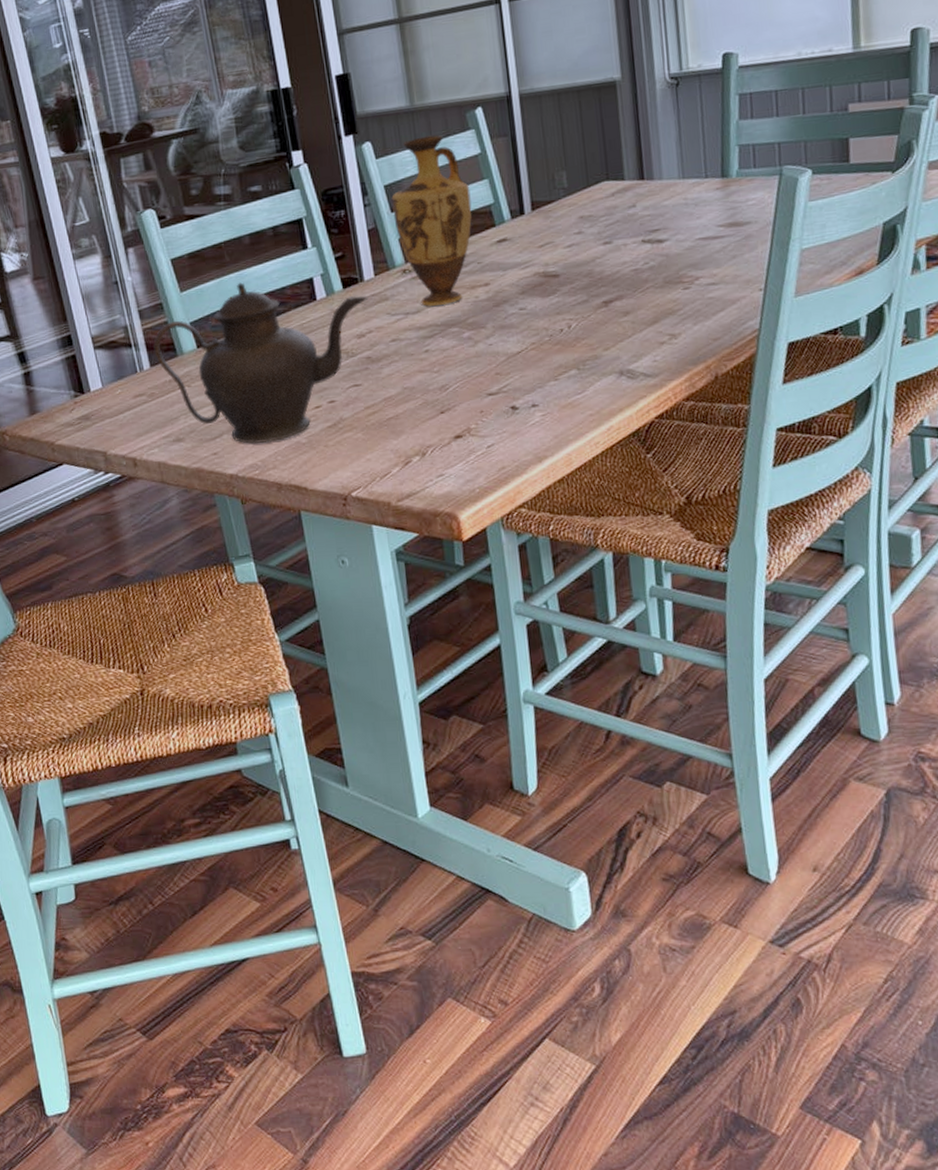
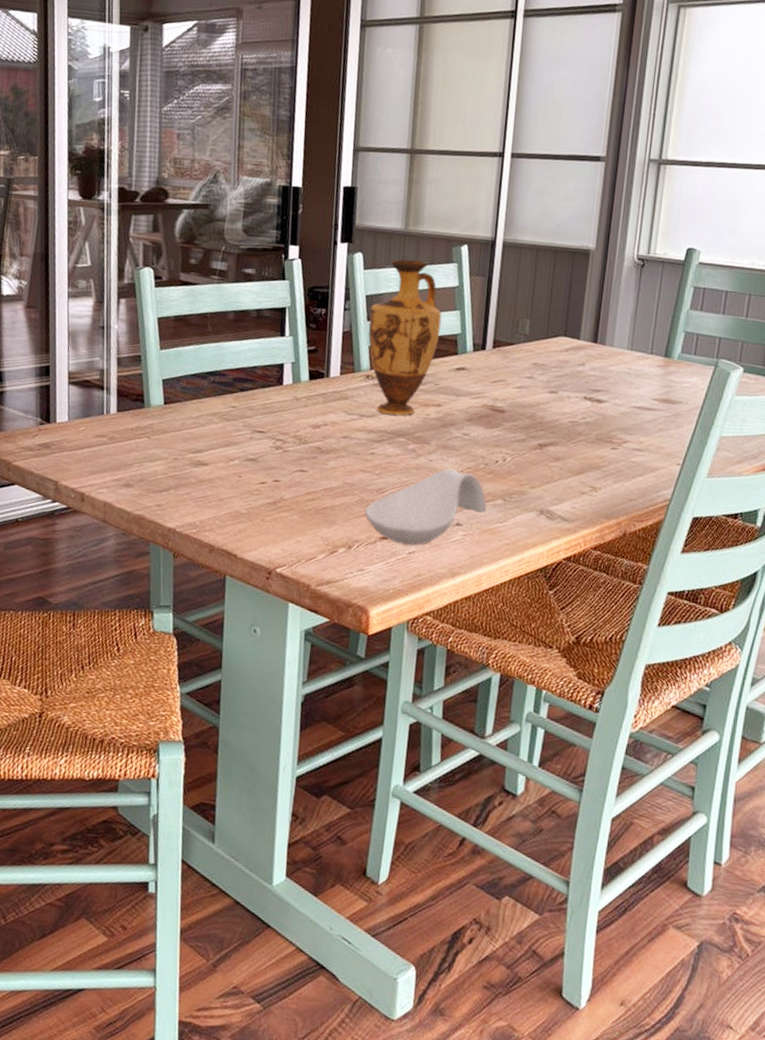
teapot: present [153,282,369,444] -> none [123,353,330,506]
spoon rest: none [432,348,561,440] -> present [365,468,487,546]

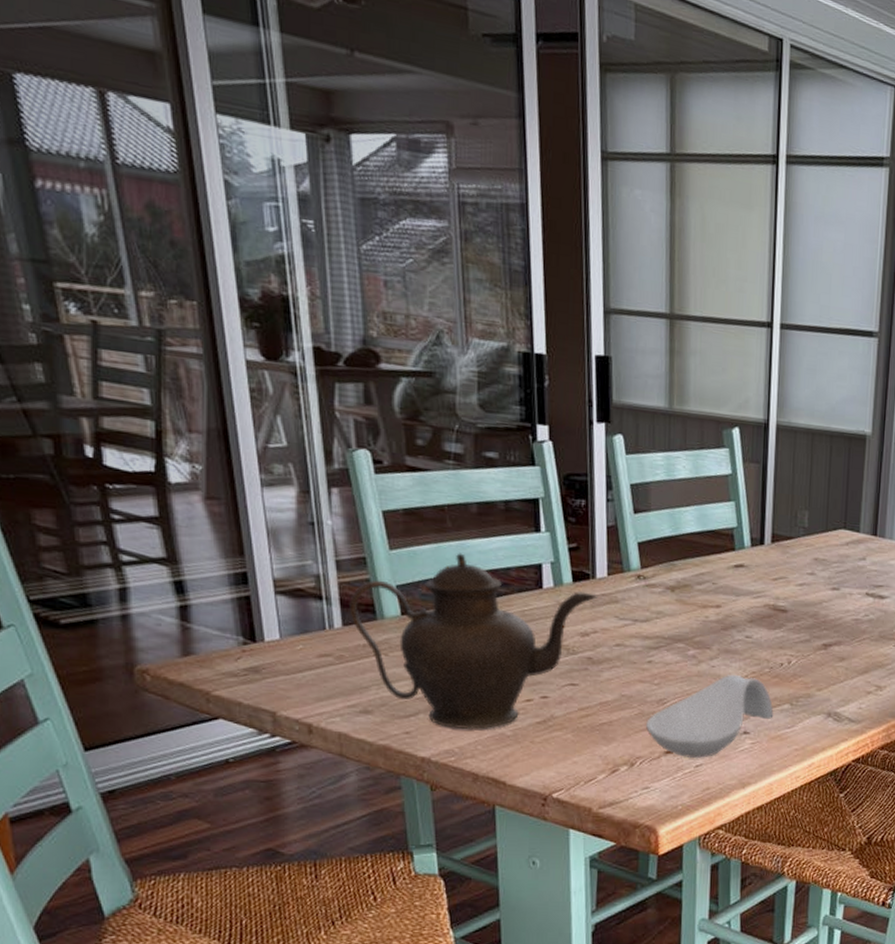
teapot: none [123,353,330,506] -> present [349,553,598,729]
vase: present [368,259,442,415] -> none [635,443,716,619]

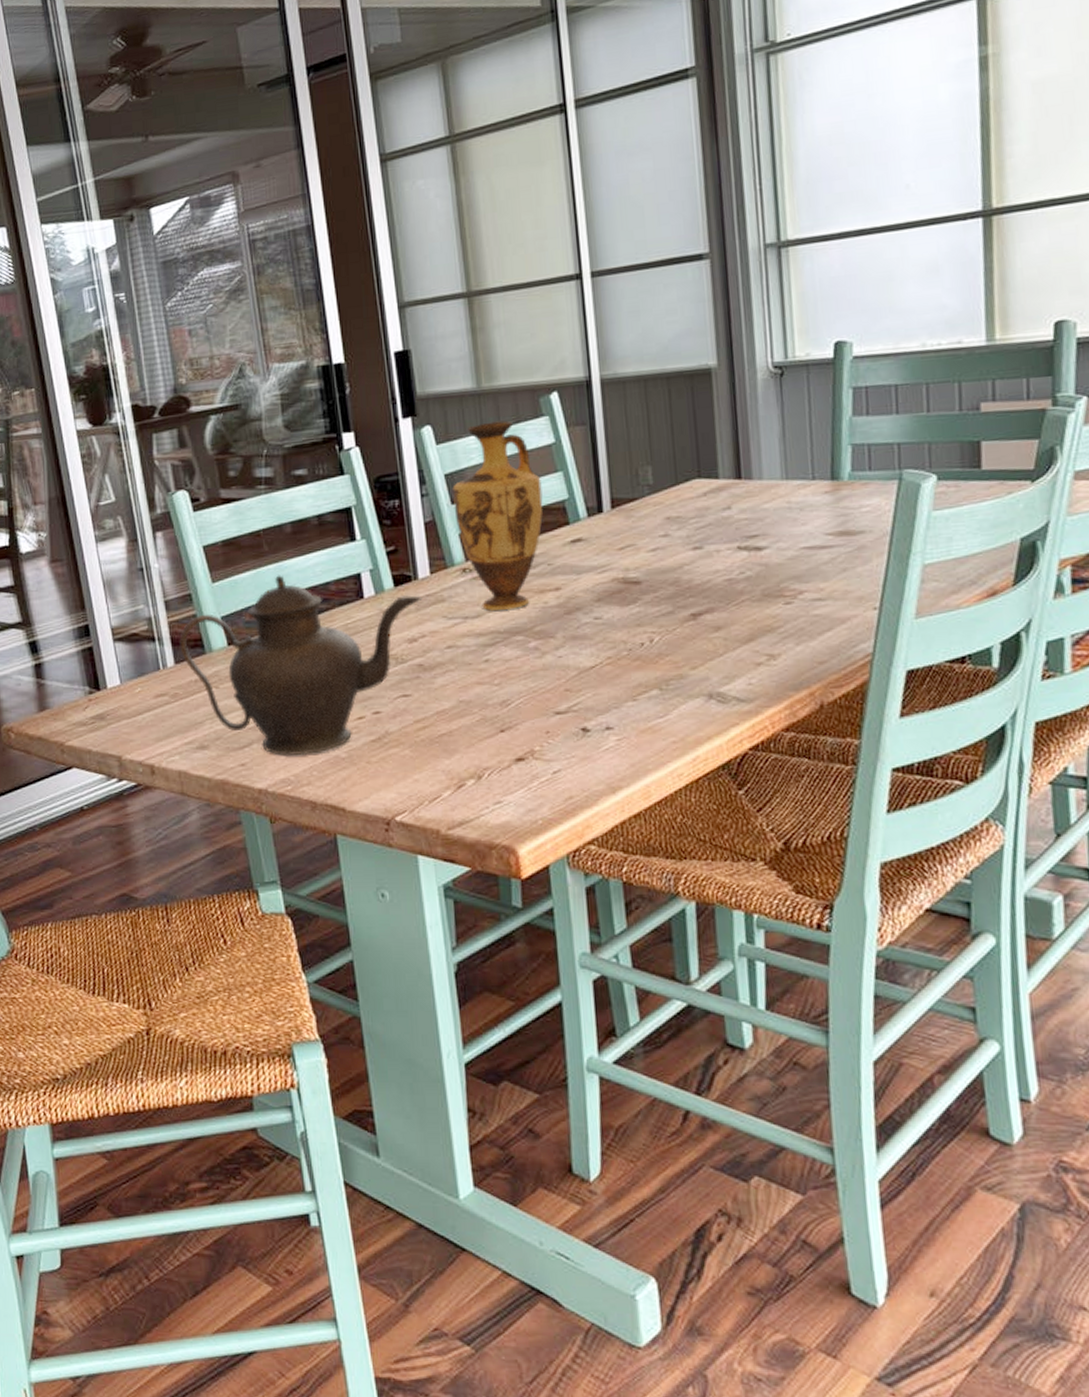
vase: none [635,443,716,619] -> present [452,420,543,611]
spoon rest: present [646,674,774,759] -> none [490,662,640,765]

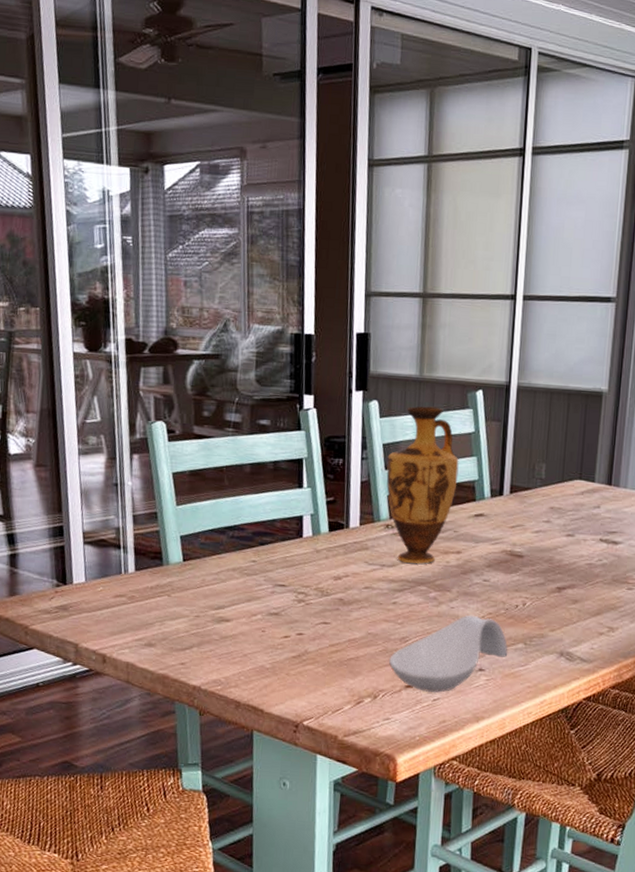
teapot: present [179,575,423,756] -> none [141,507,351,662]
spoon rest: none [490,662,640,765] -> present [389,615,508,693]

